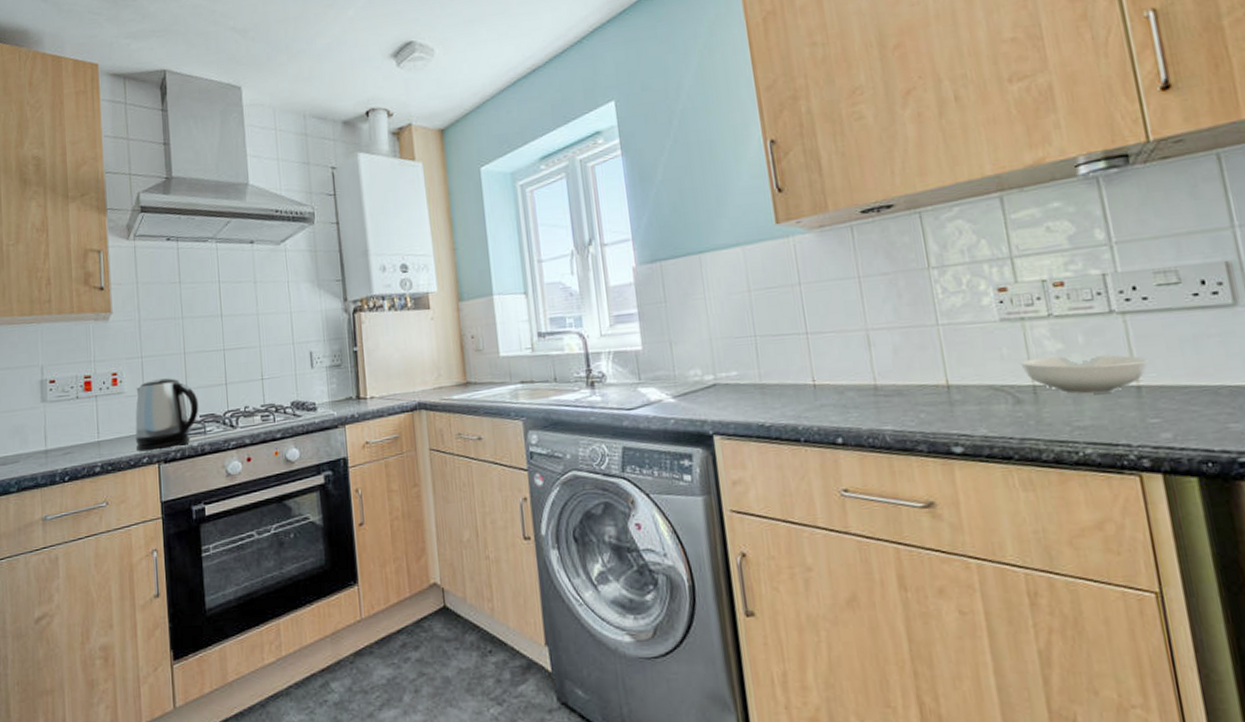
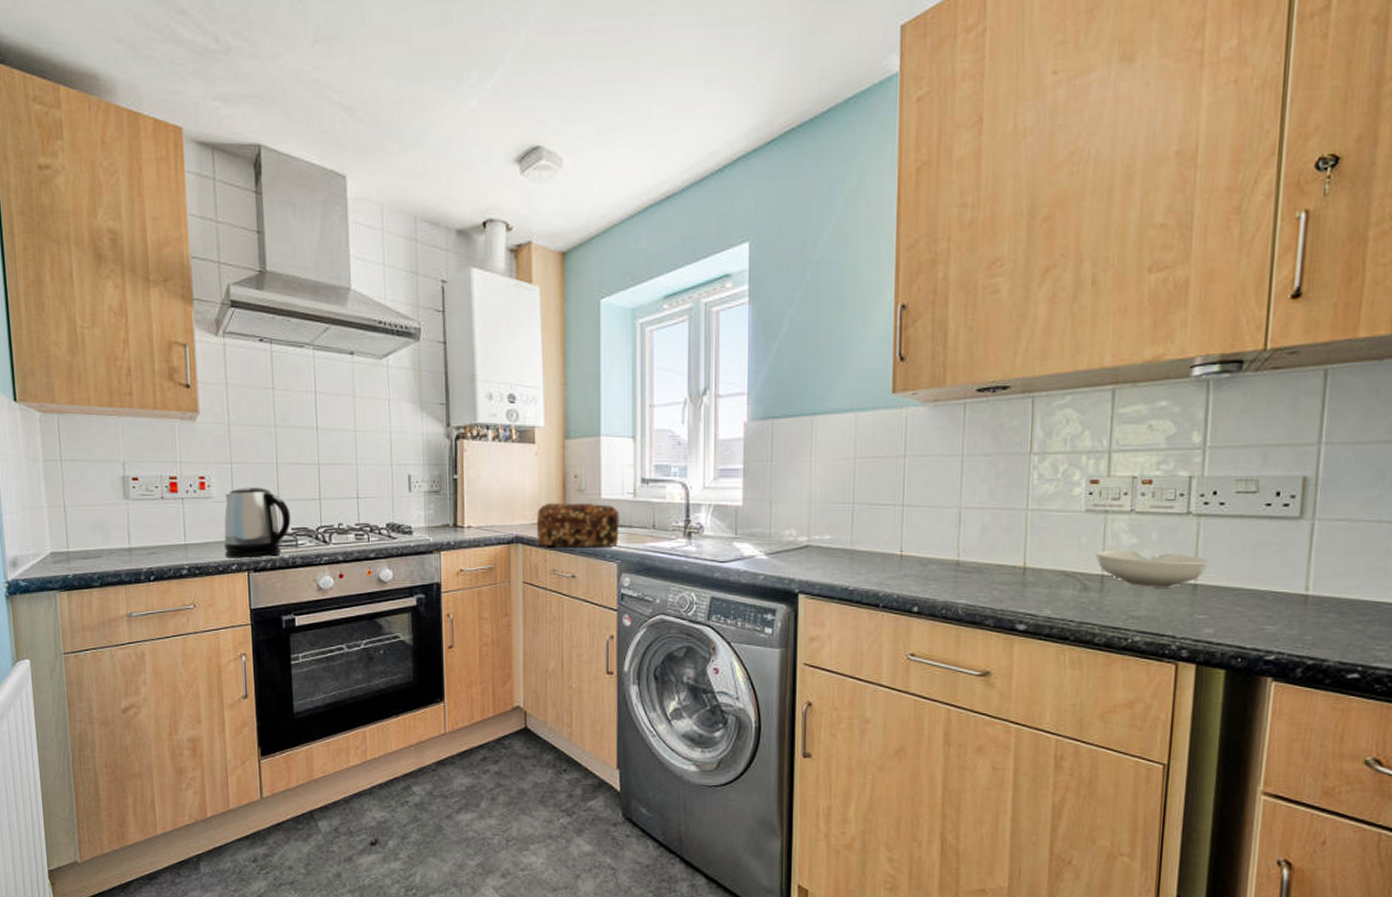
bread loaf: none [437,362,522,412] -> present [536,502,620,548]

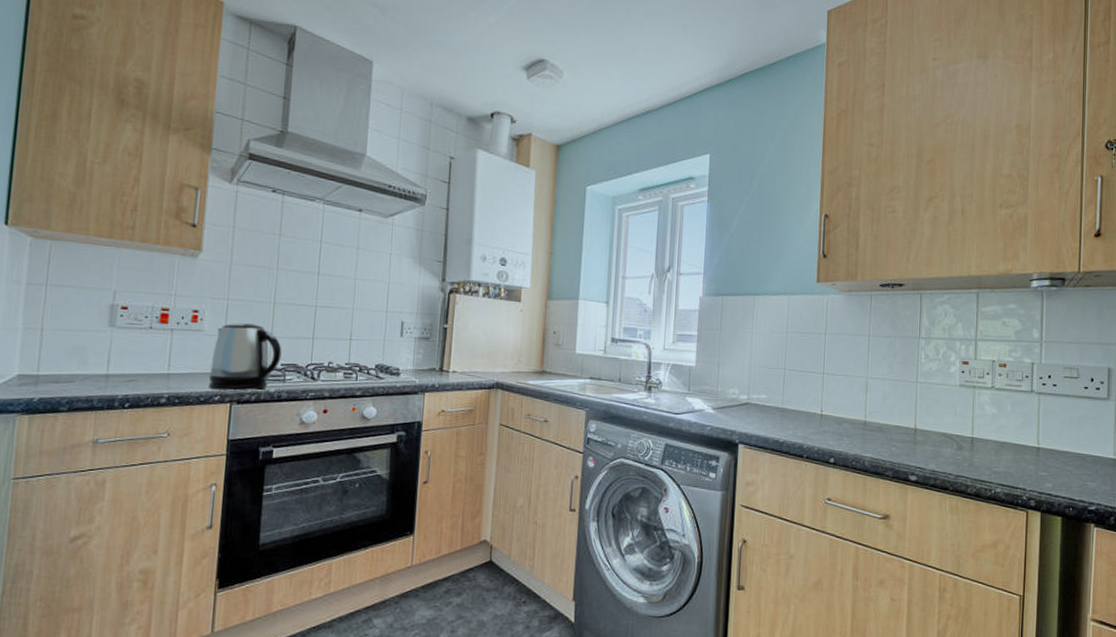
bread loaf: present [536,502,620,548] -> none [515,354,591,396]
bowl: present [1095,550,1210,588] -> none [967,417,1048,450]

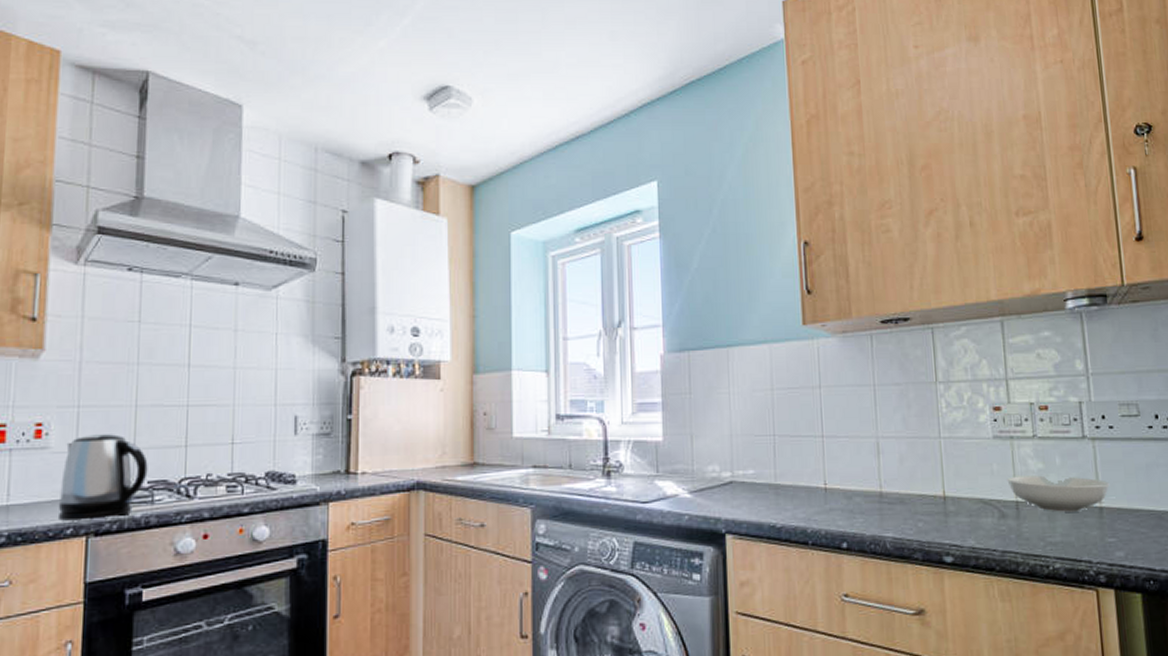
bowl: none [967,417,1048,450] -> present [1007,475,1110,512]

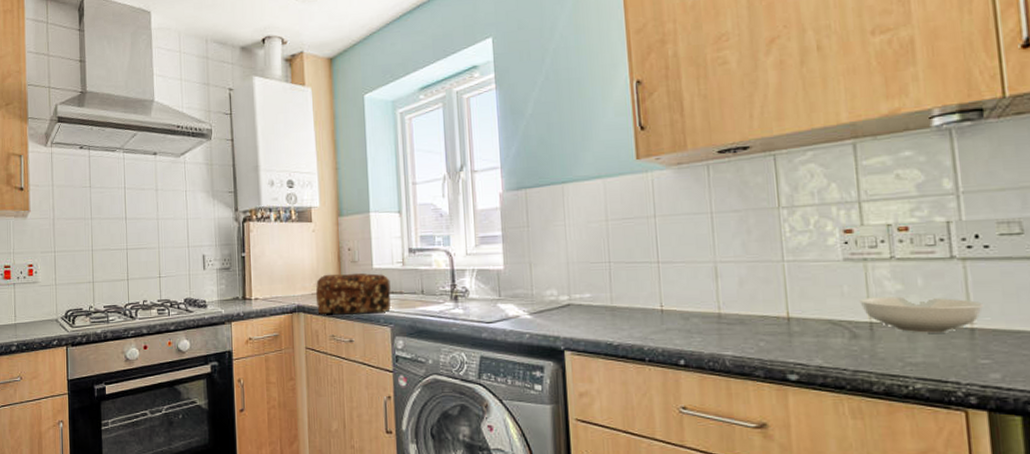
kettle: present [57,434,148,521] -> none [47,271,103,335]
bread loaf: none [440,442,533,494] -> present [315,273,391,315]

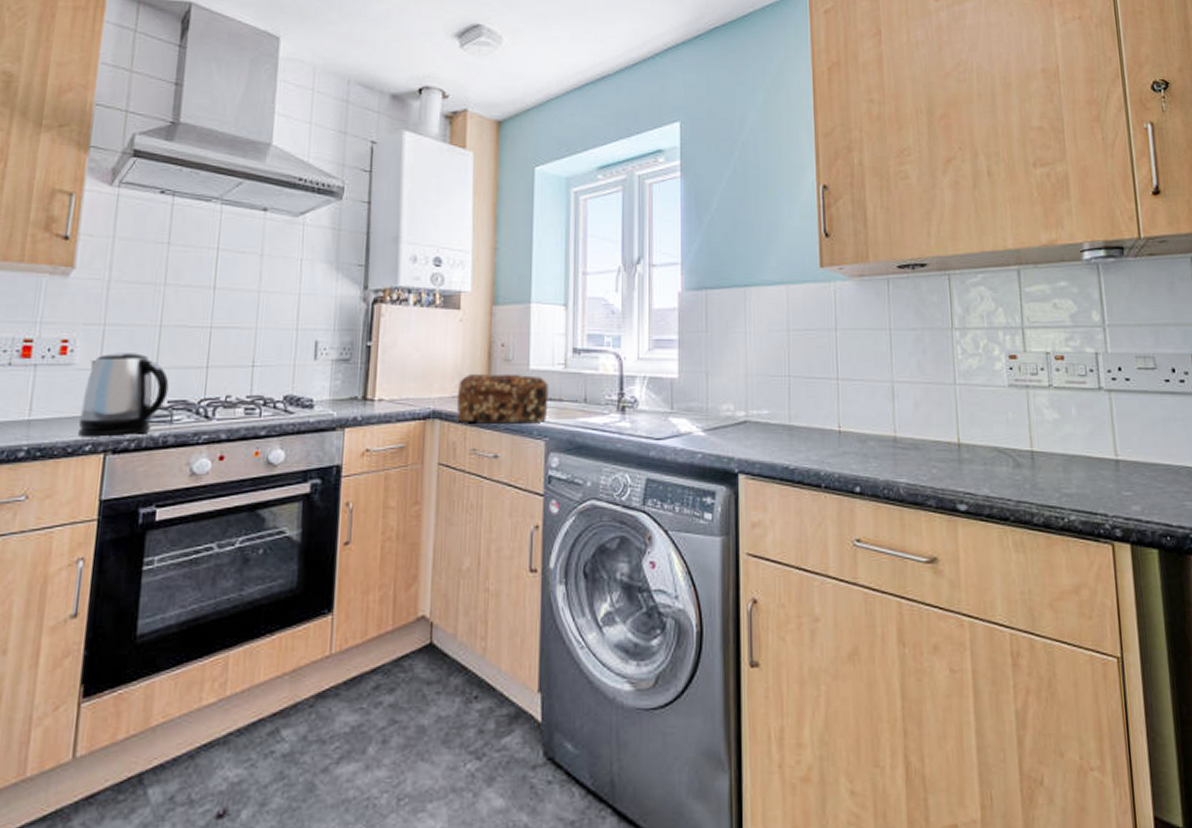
kettle: none [47,271,103,335] -> present [77,353,169,437]
bowl: present [859,296,984,333] -> none [1022,425,1126,464]

